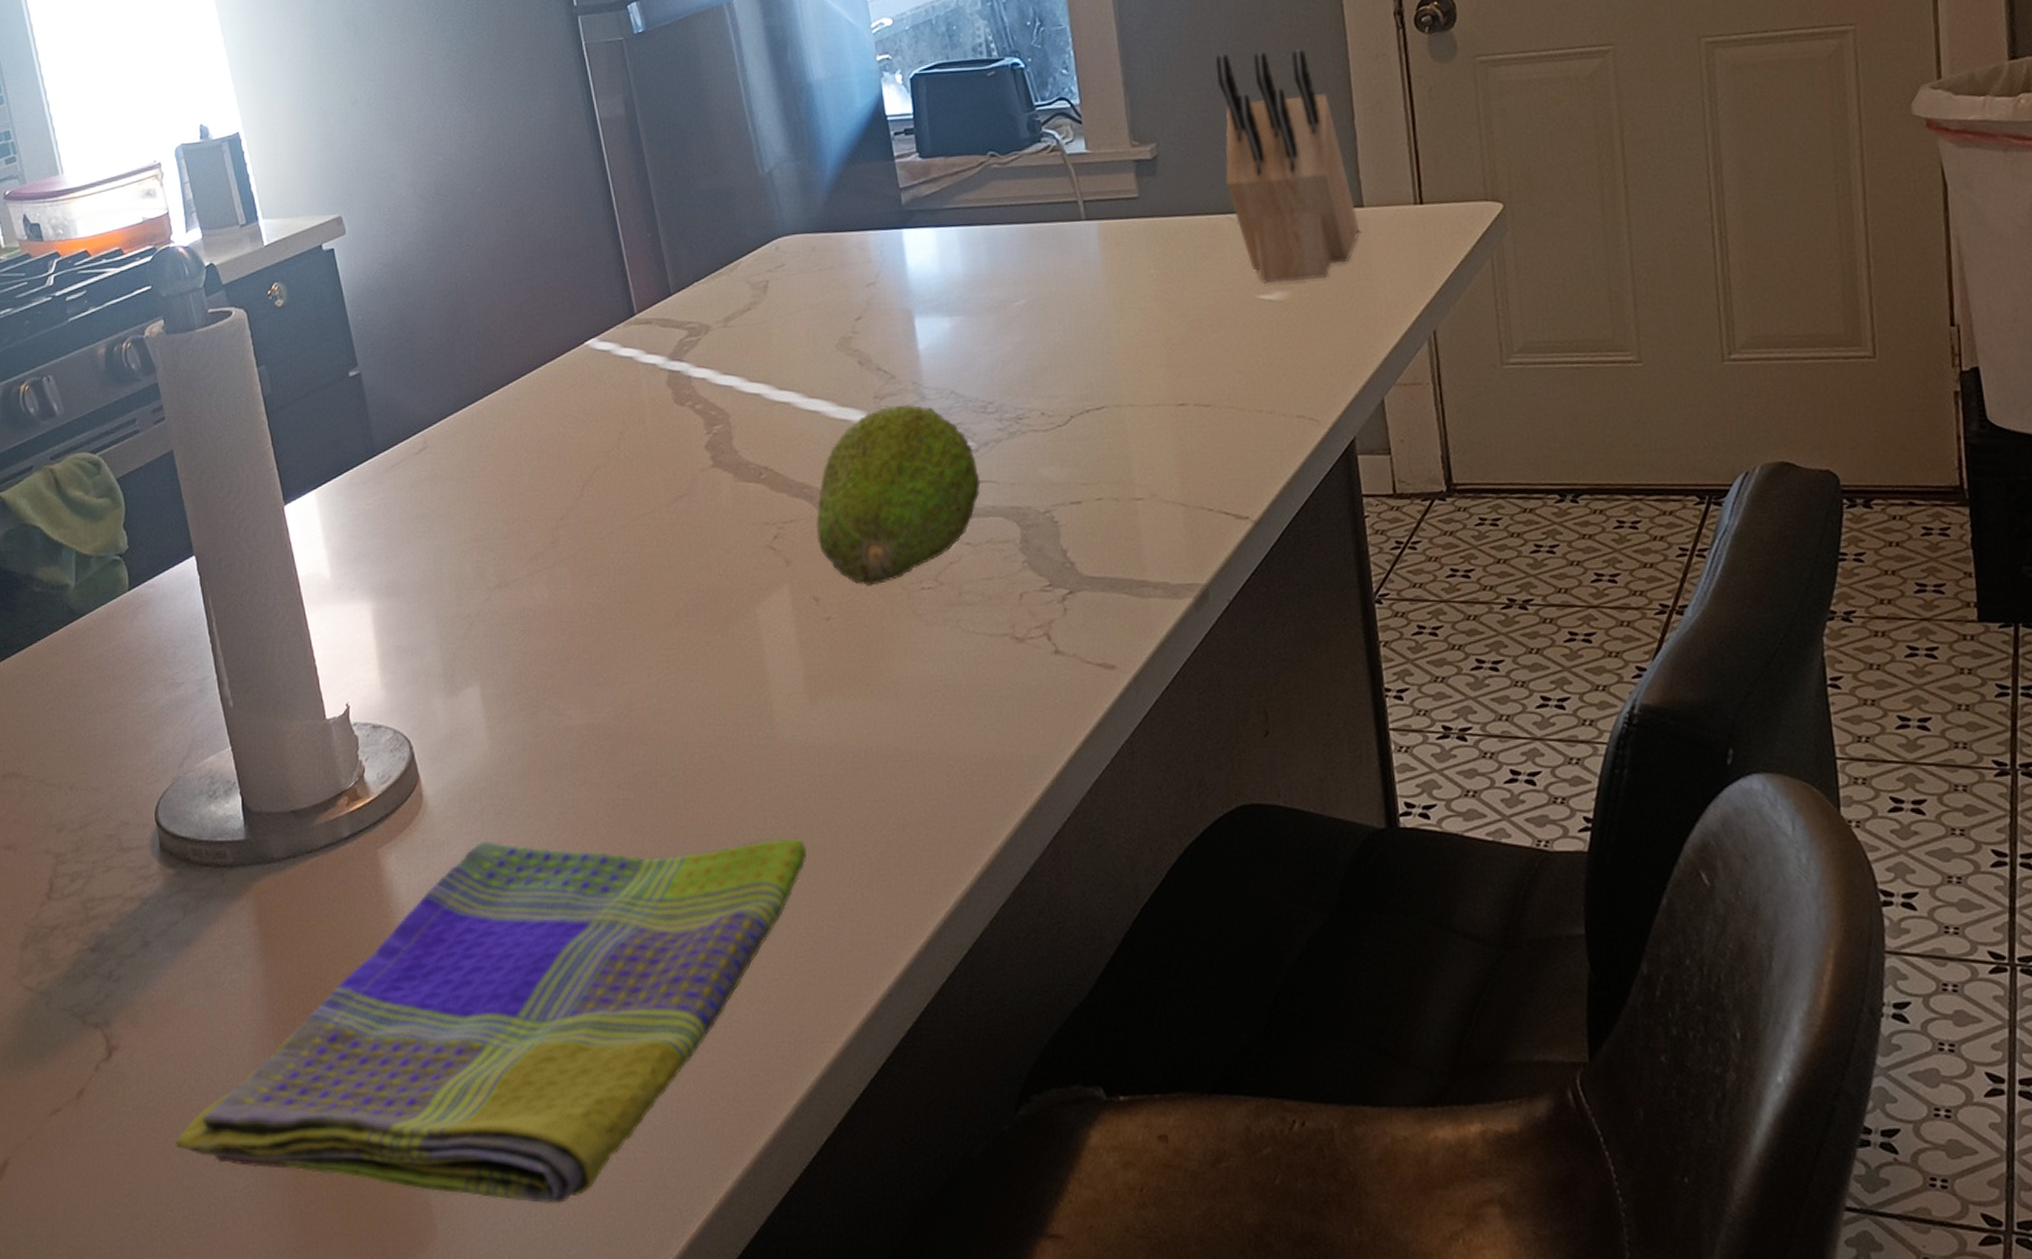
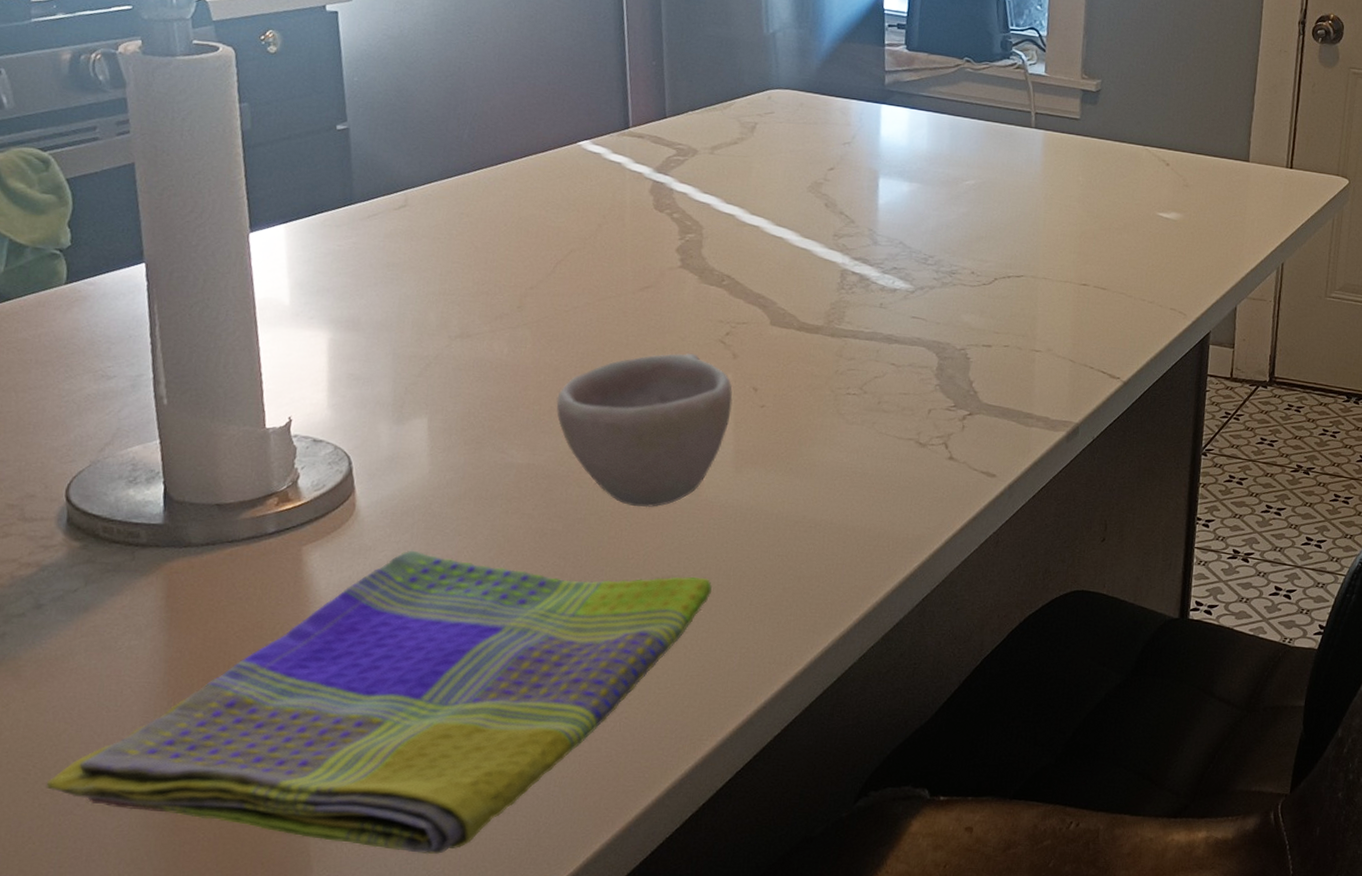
cup: none [606,566,795,760] -> present [556,353,733,508]
fruit: present [816,404,981,586] -> none [764,244,912,385]
knife block: present [1216,49,1359,284] -> none [1149,22,1243,209]

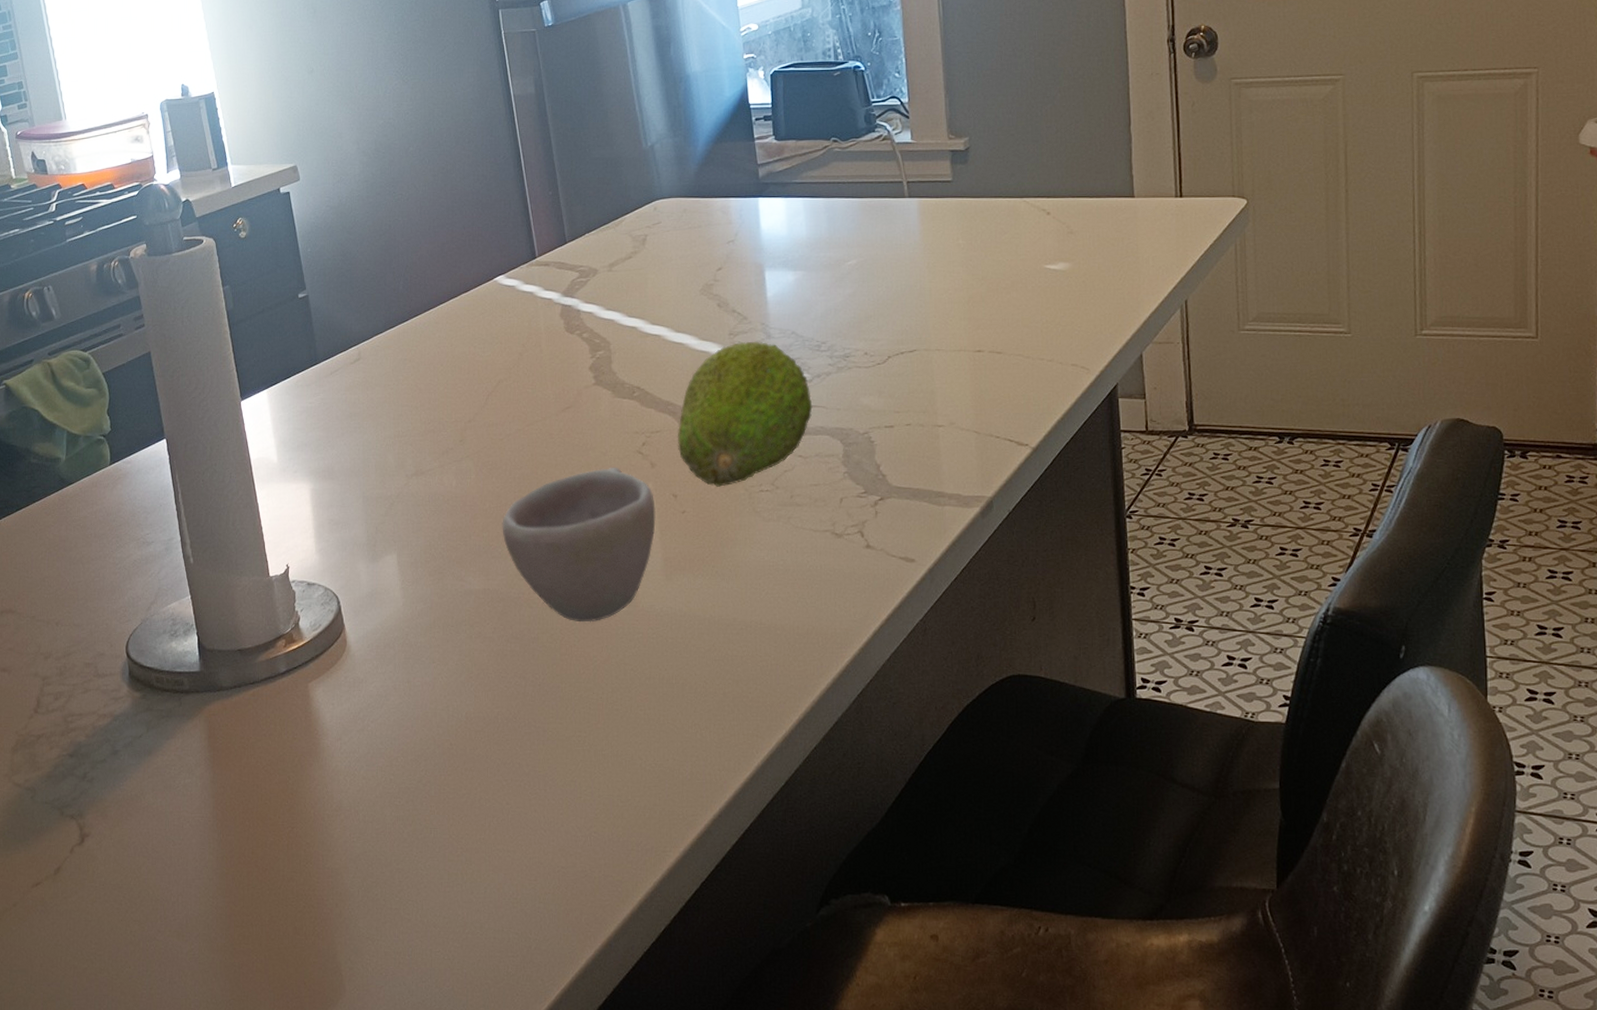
dish towel: present [45,550,713,855] -> none [134,680,659,973]
fruit: none [764,244,912,385] -> present [677,341,813,487]

